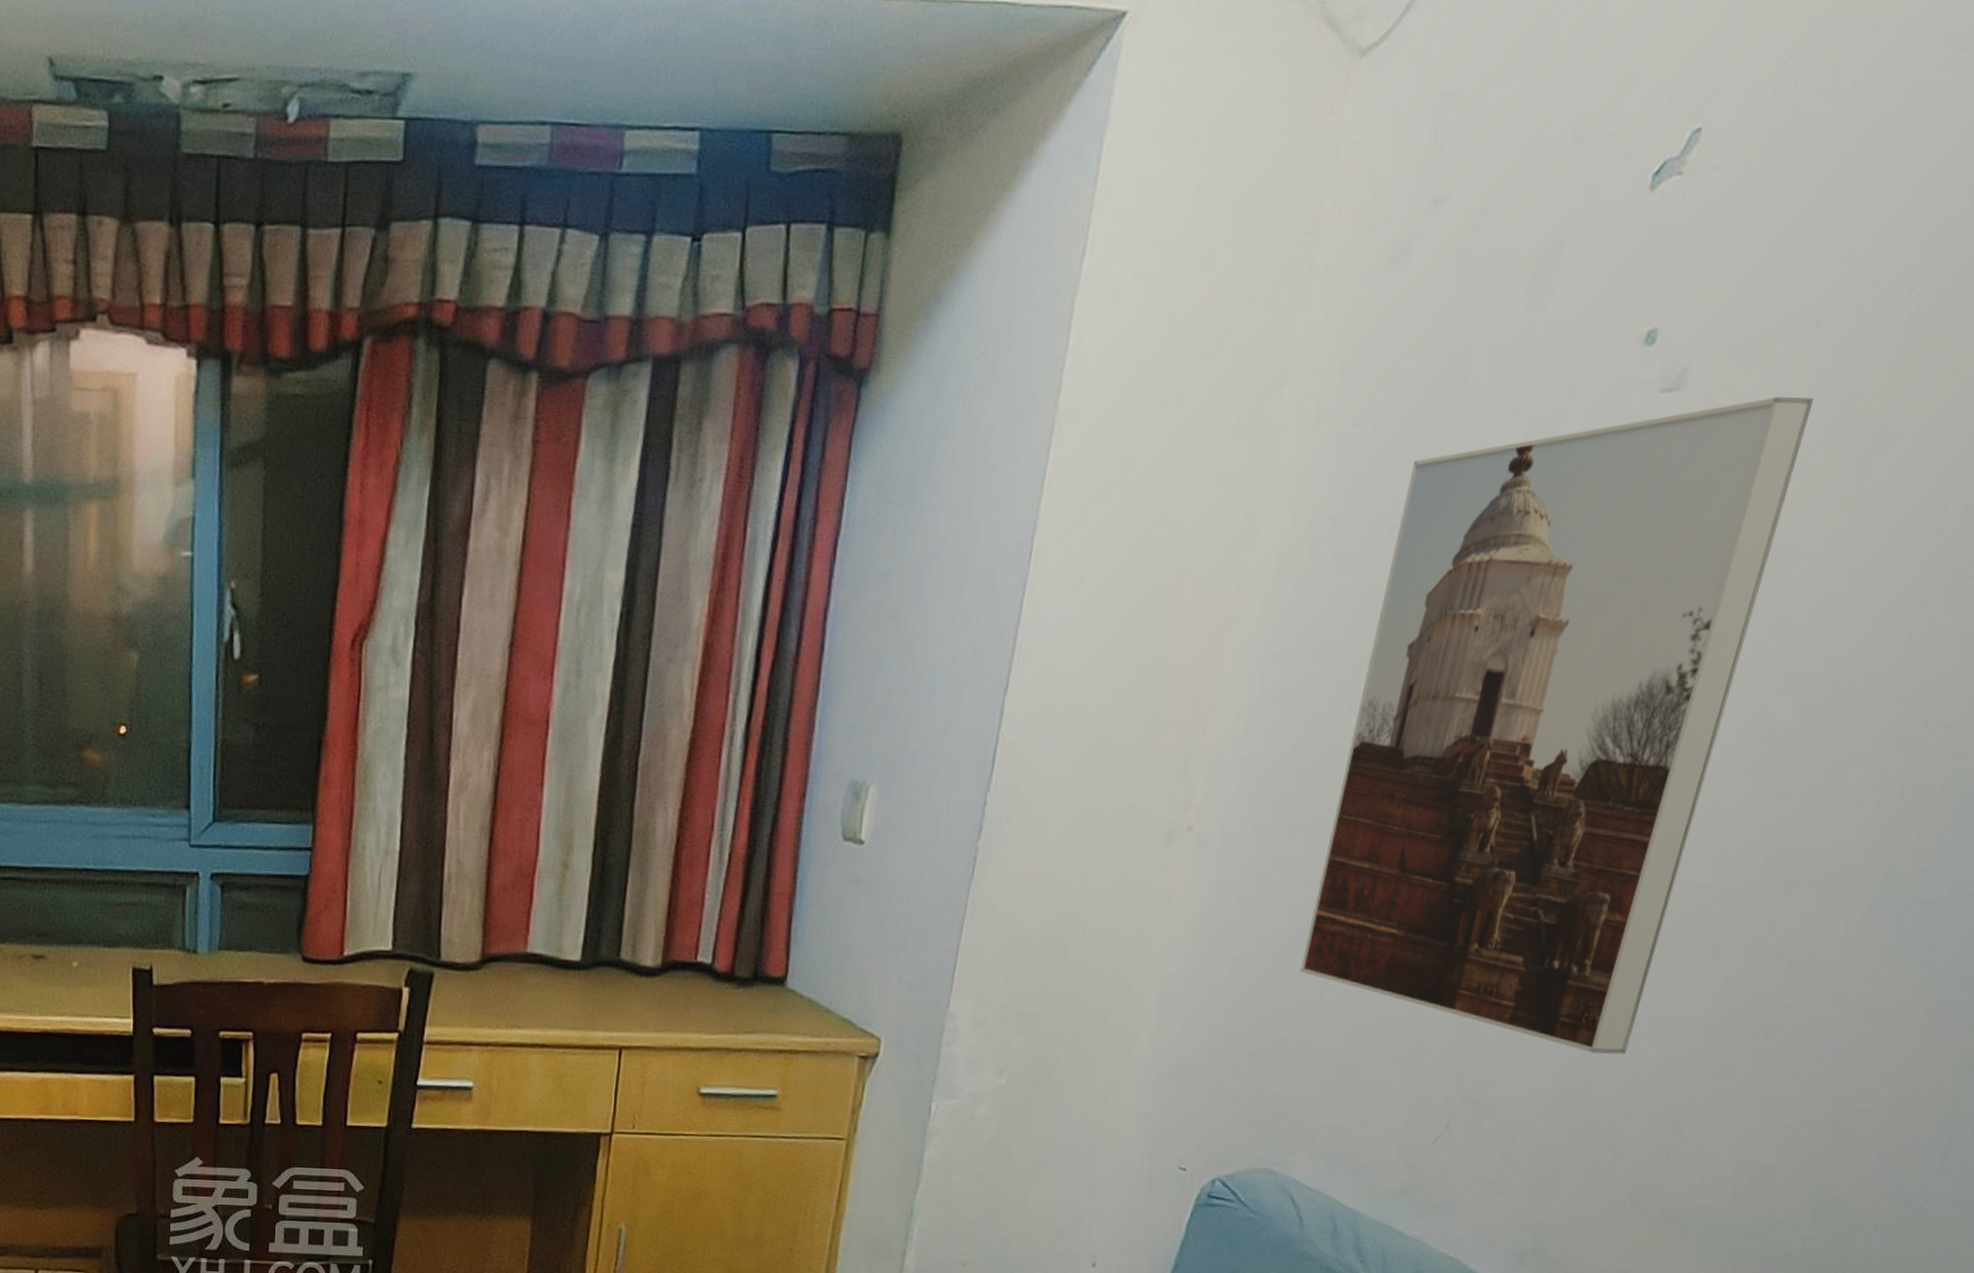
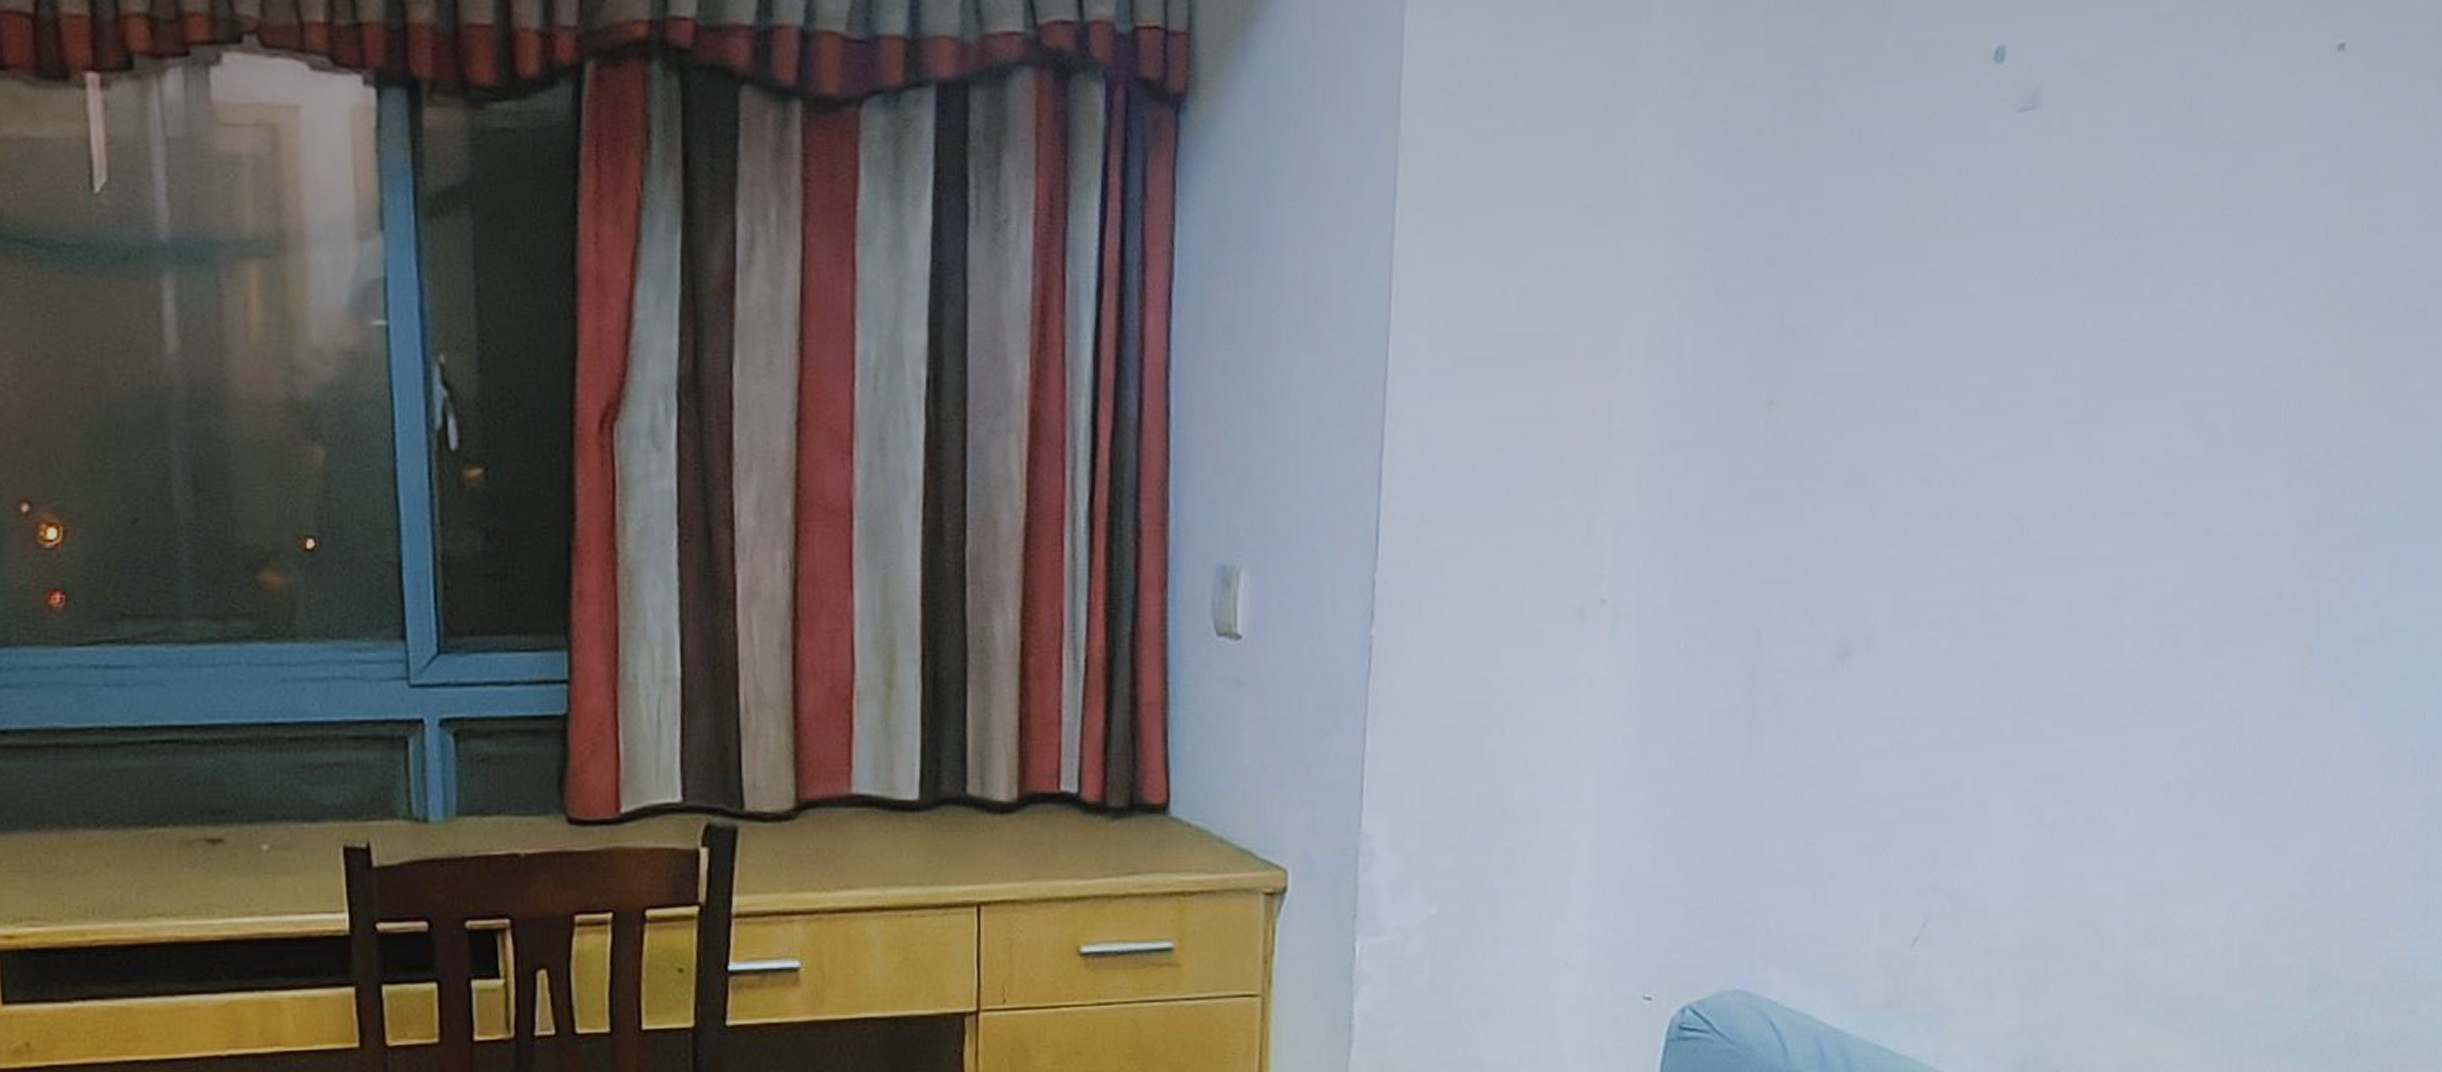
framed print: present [1300,397,1814,1054] -> none [1744,115,2167,829]

